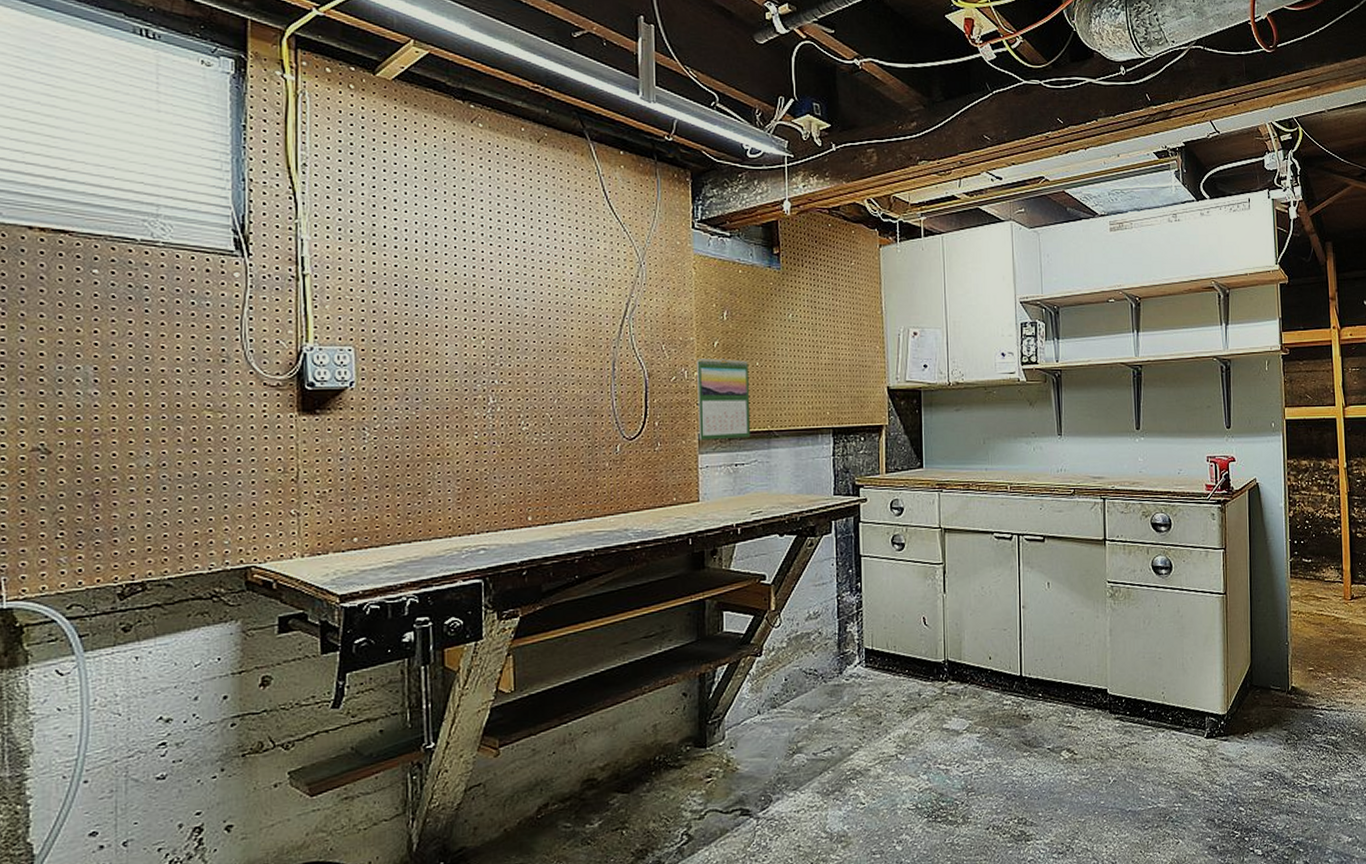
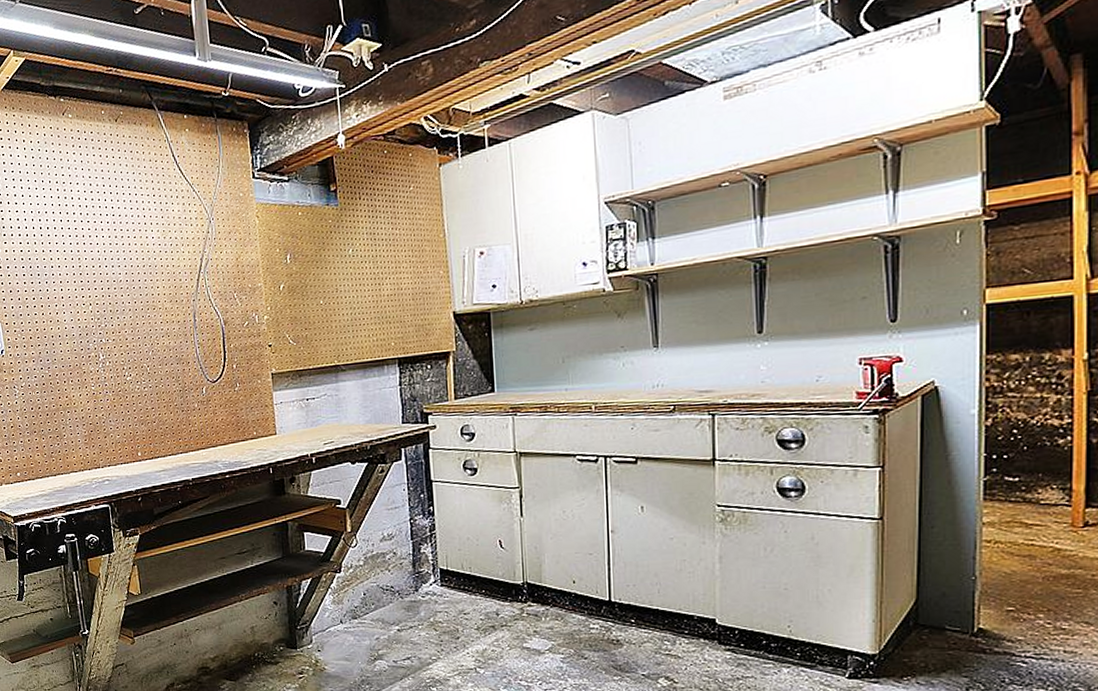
calendar: present [697,358,751,440] -> none [266,300,319,379]

